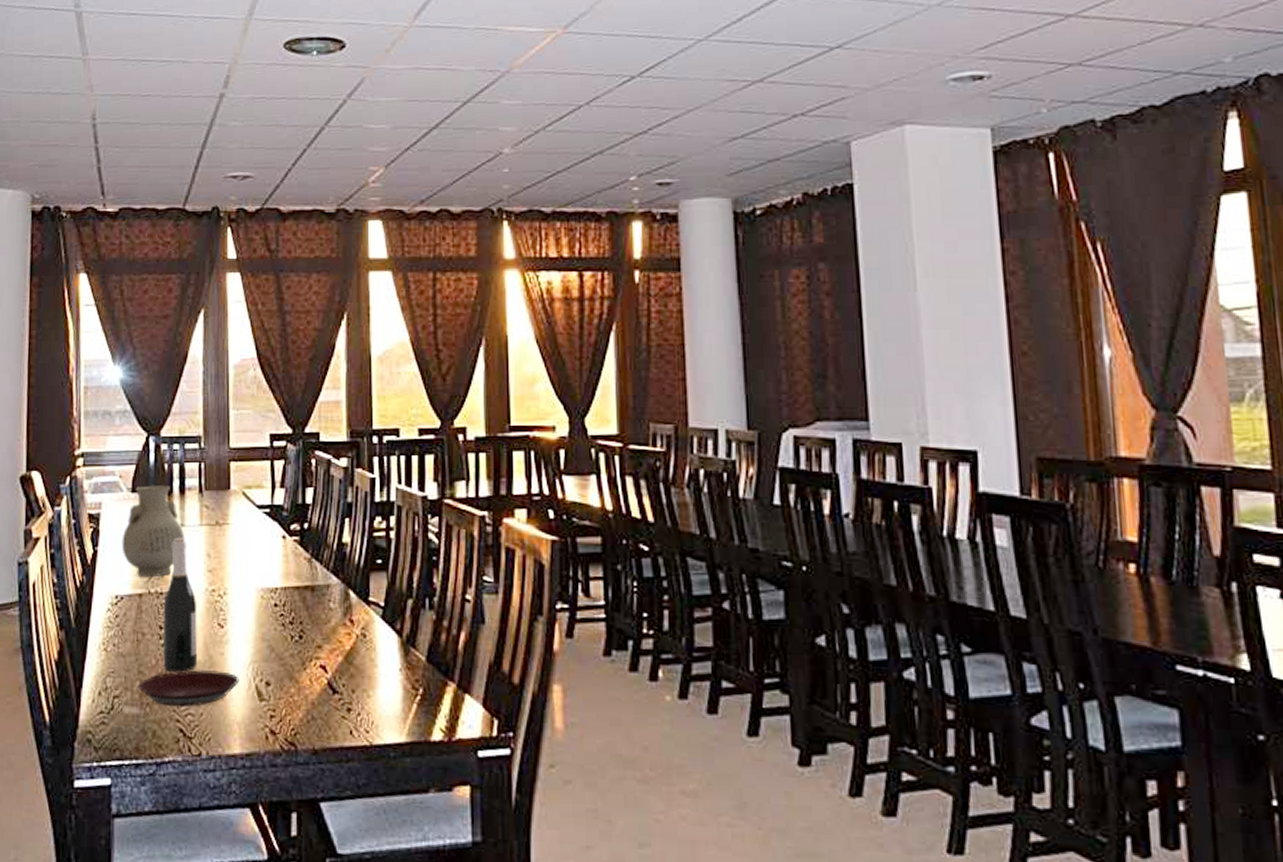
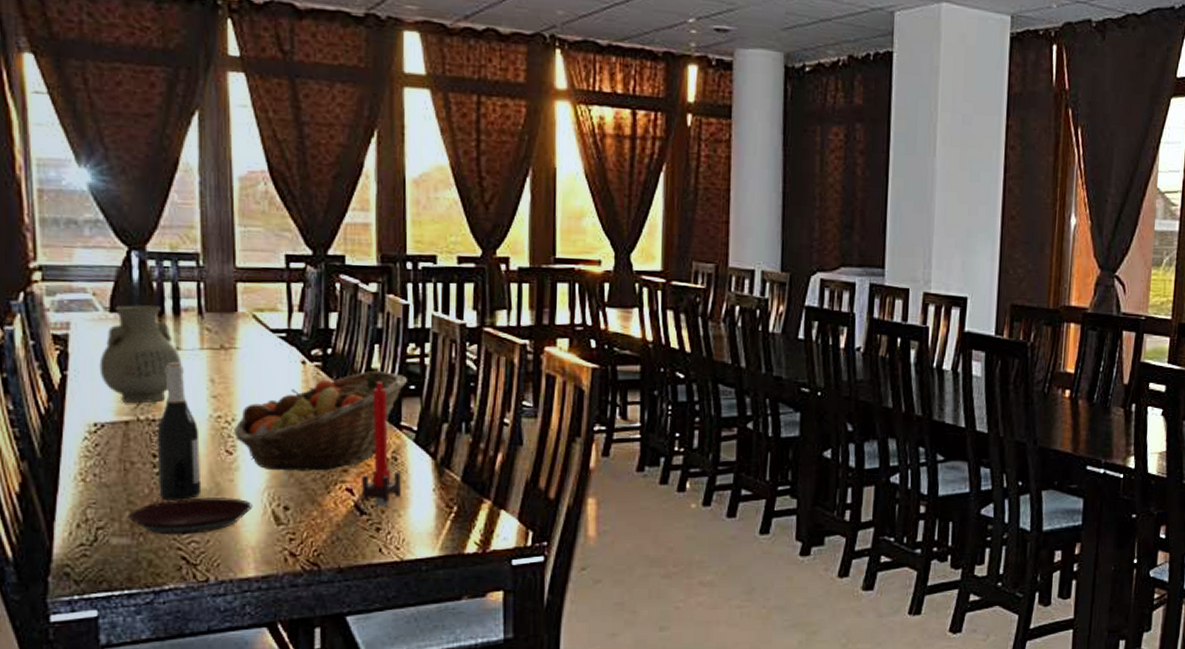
fruit basket: none [225,544,375,647] -> present [234,370,408,471]
candle: none [334,556,370,687] -> present [362,382,401,507]

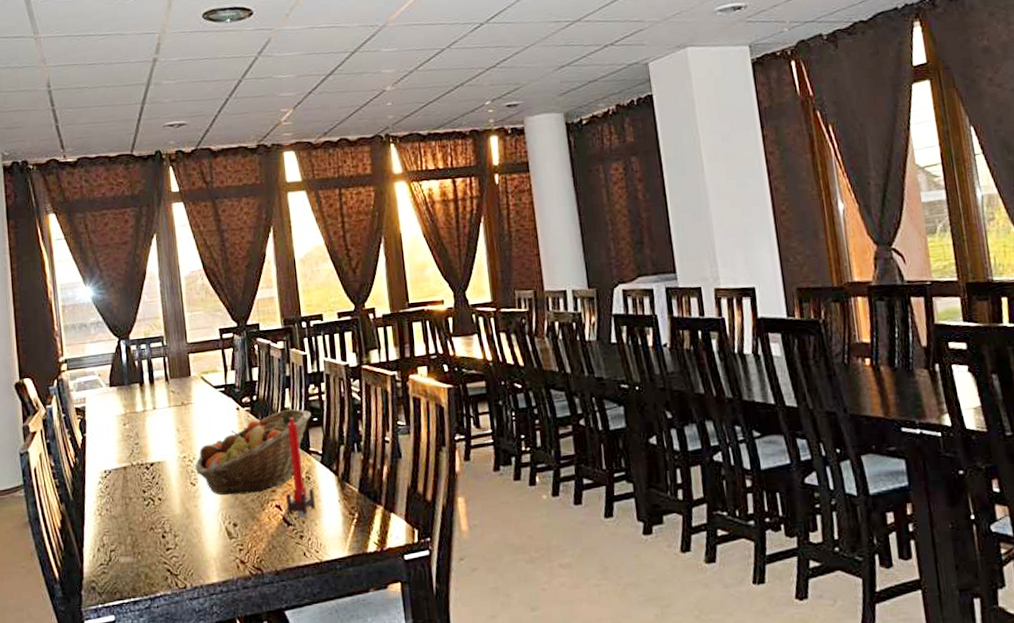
vase: present [99,305,182,404] -> none [105,378,158,454]
plate: present [128,497,253,535] -> none [130,519,212,553]
wine bottle: present [156,363,202,500] -> none [144,419,177,525]

